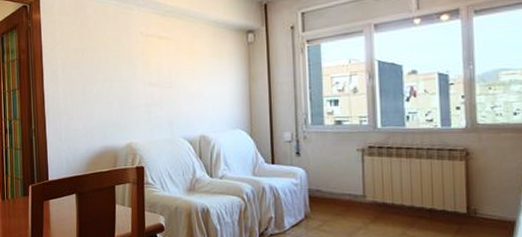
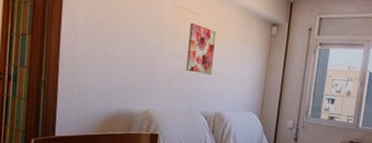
wall art: none [161,47,191,98] -> present [186,22,216,75]

